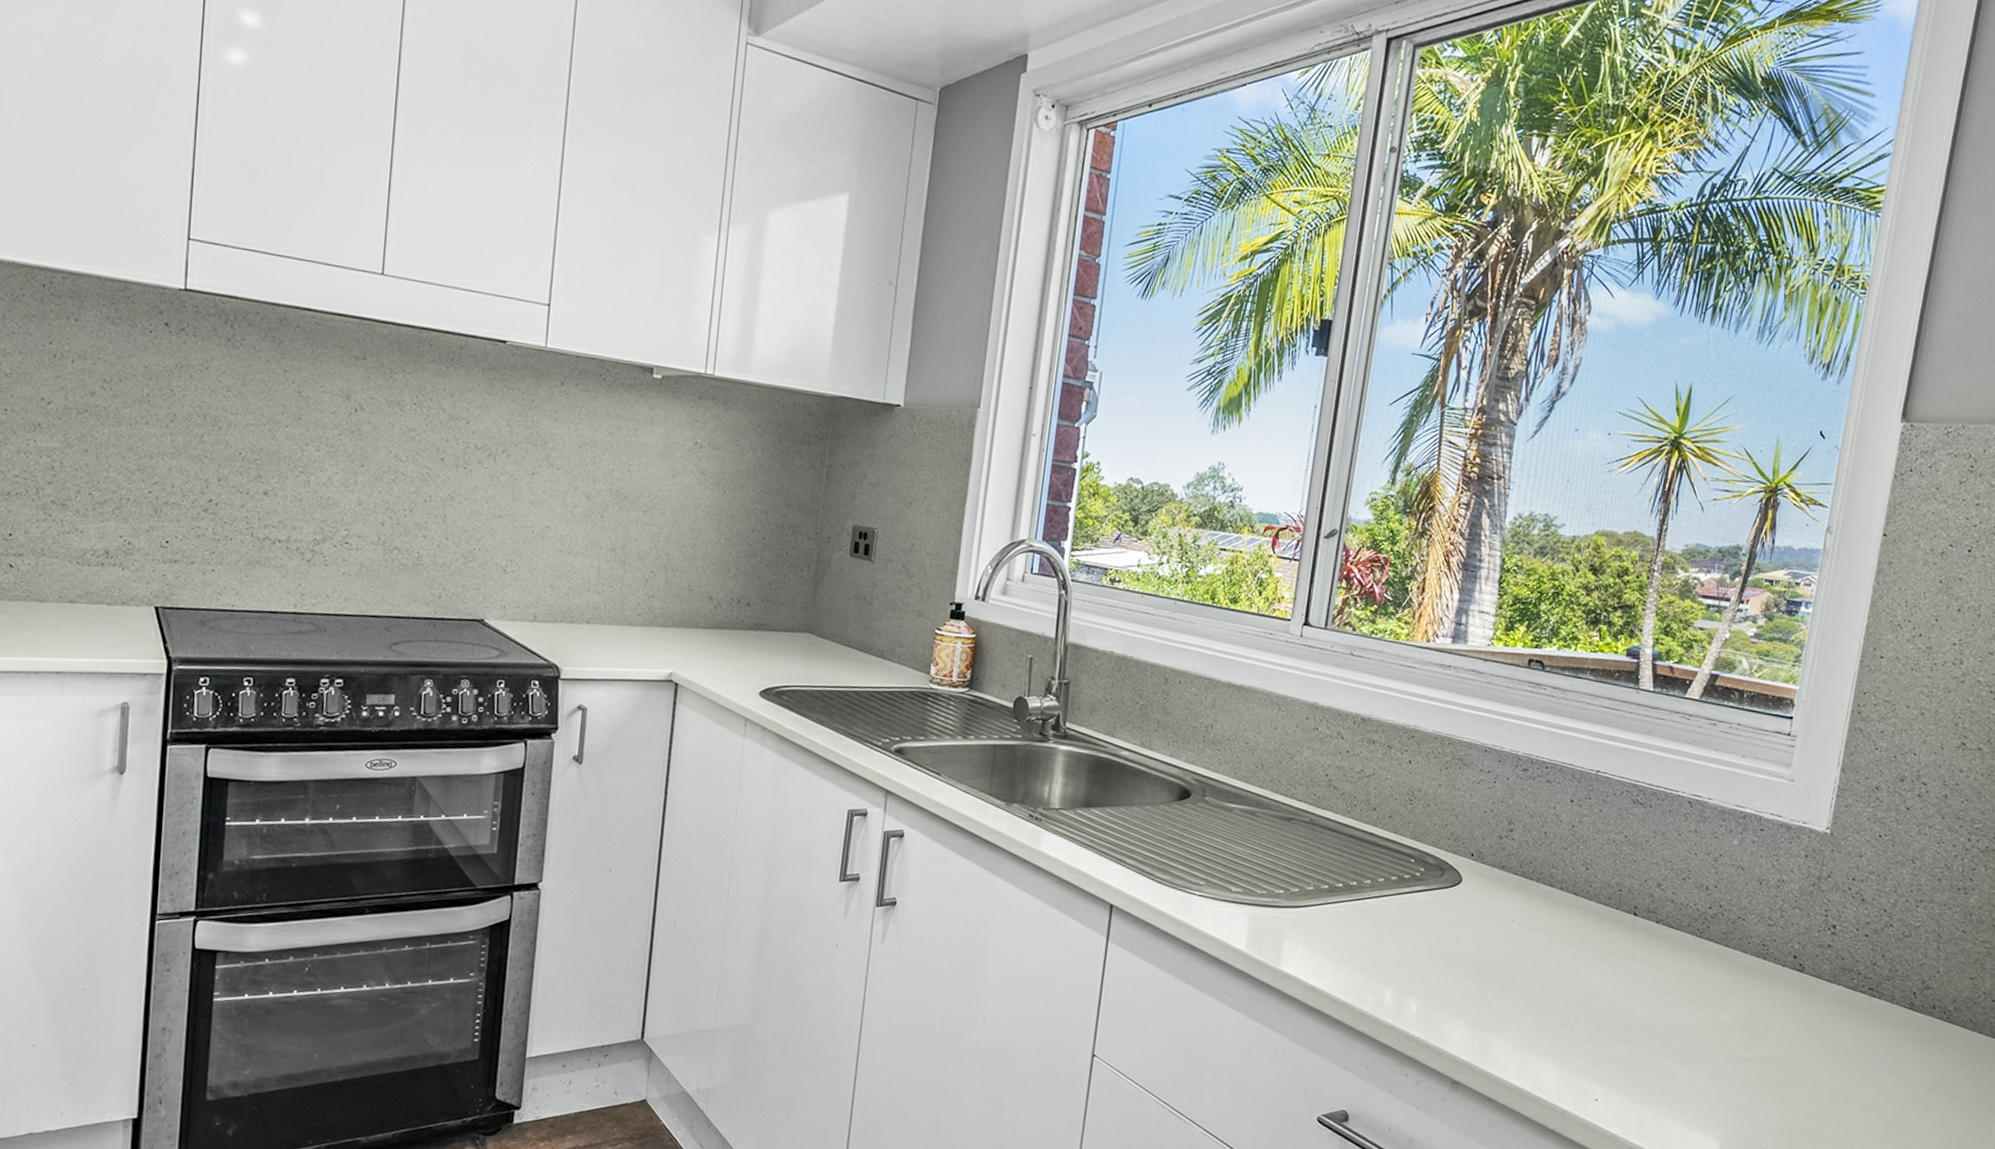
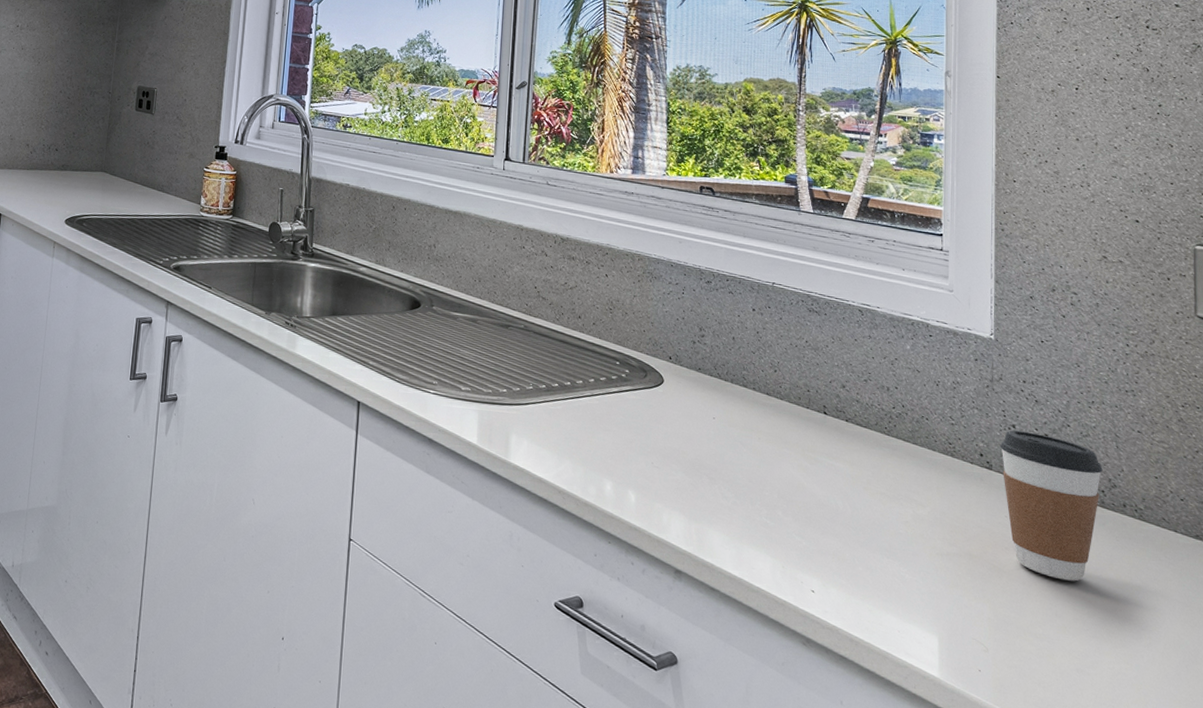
coffee cup: none [1812,930,1919,1085] -> present [999,430,1103,582]

